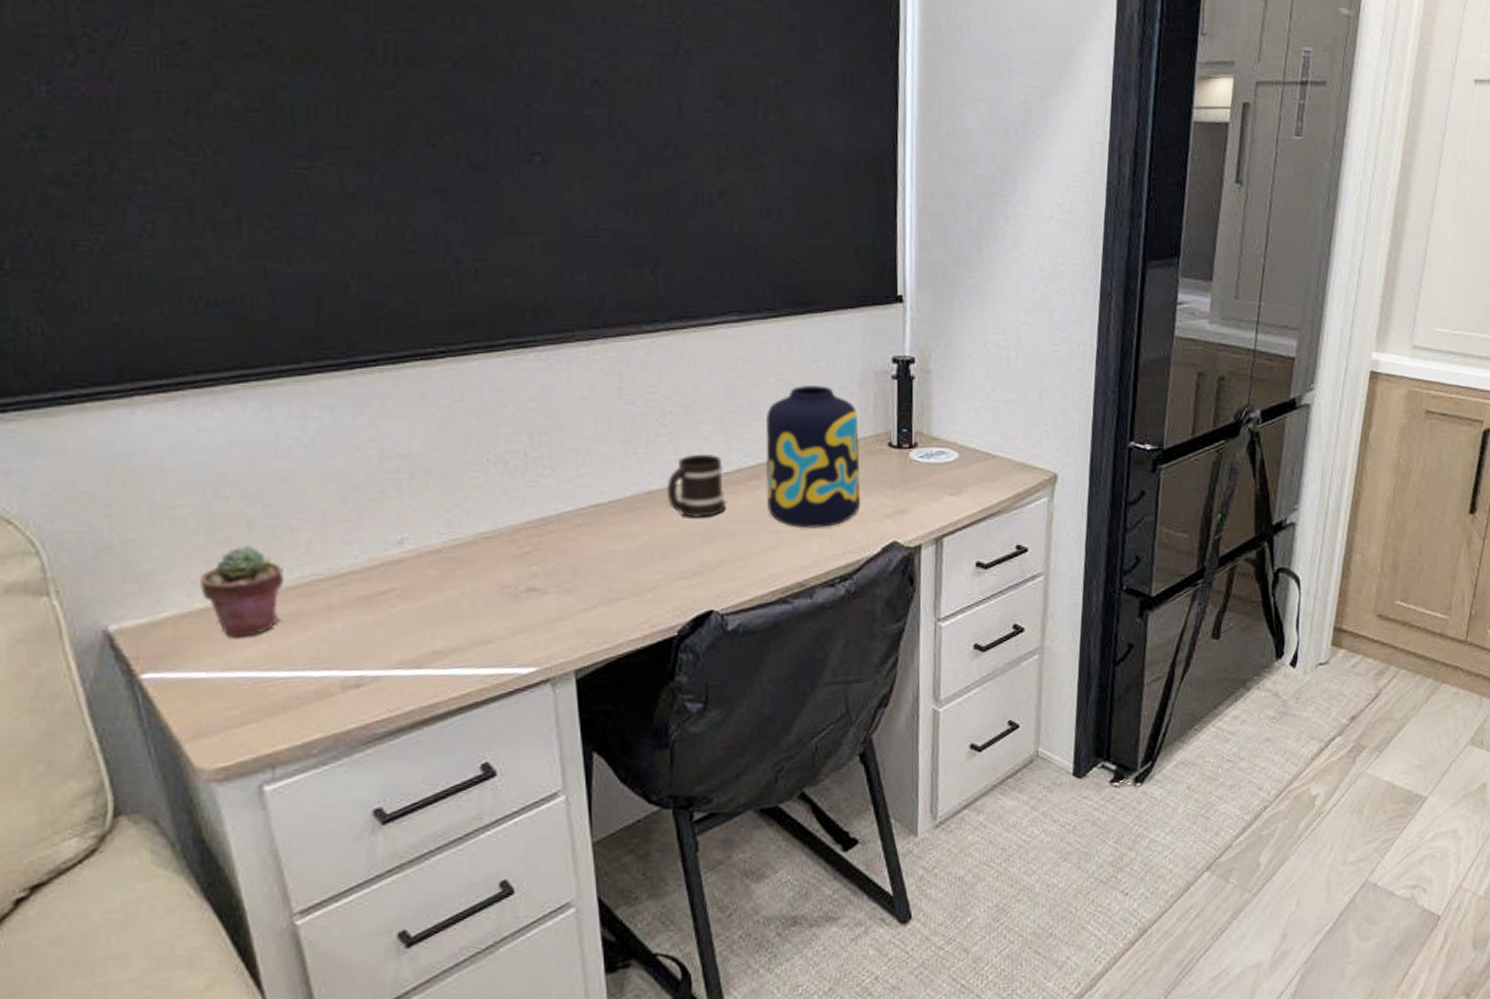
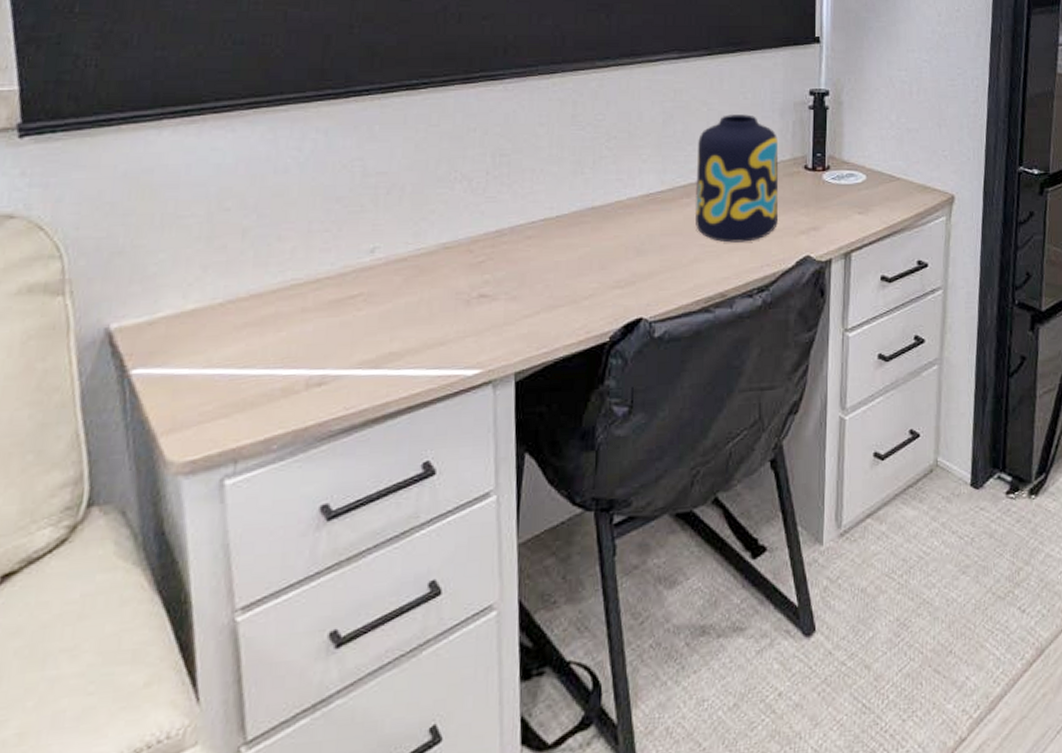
potted succulent: present [200,545,284,638] -> none [194,252,268,337]
mug: present [666,455,726,518] -> none [607,175,659,232]

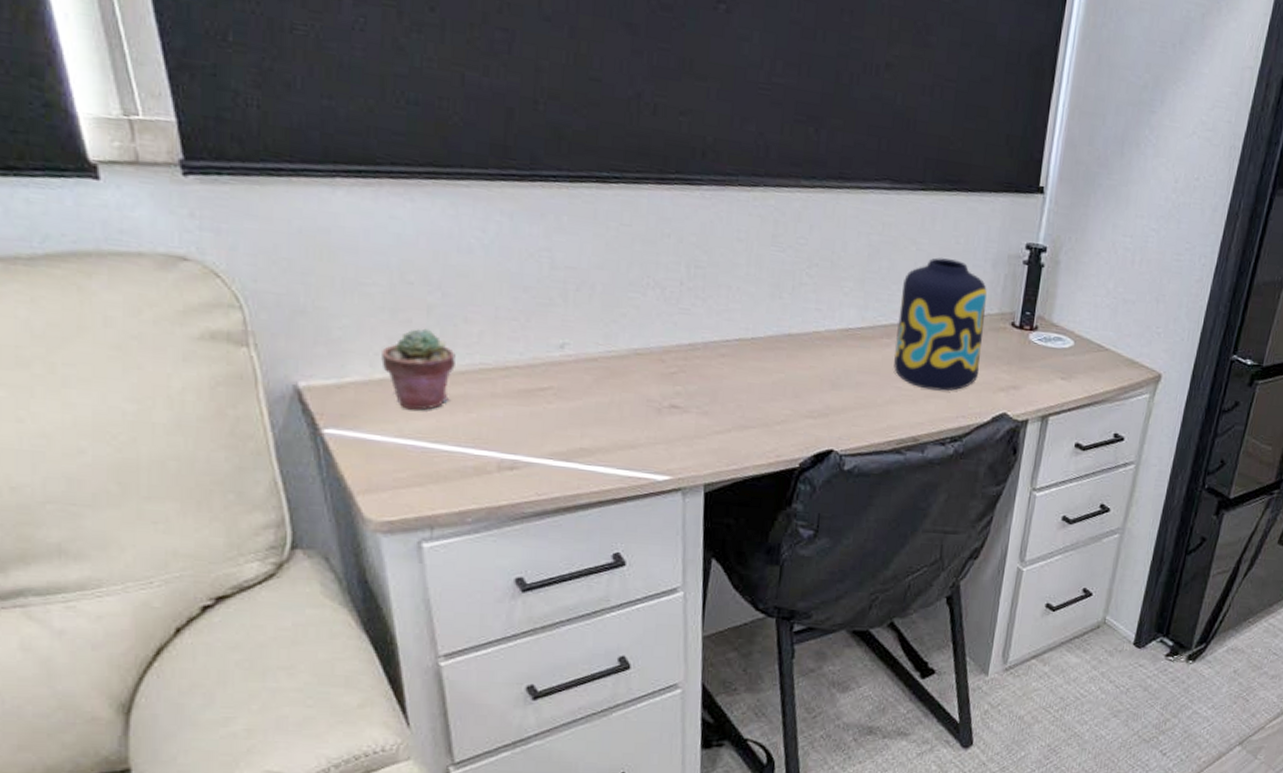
potted succulent: none [194,252,268,337] -> present [381,328,456,411]

